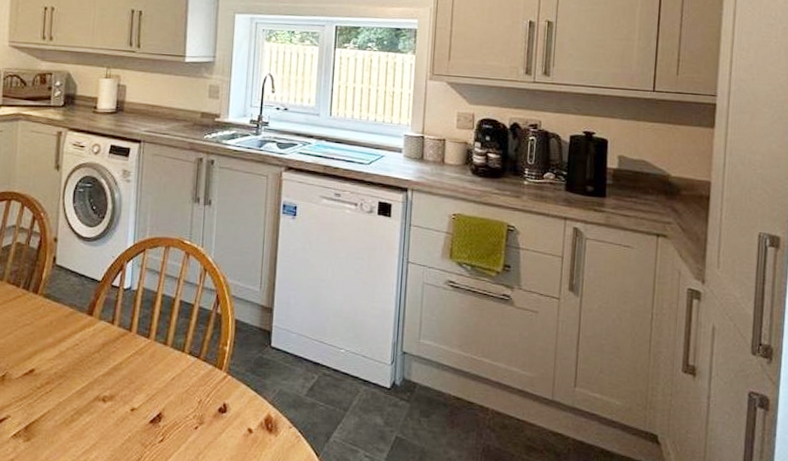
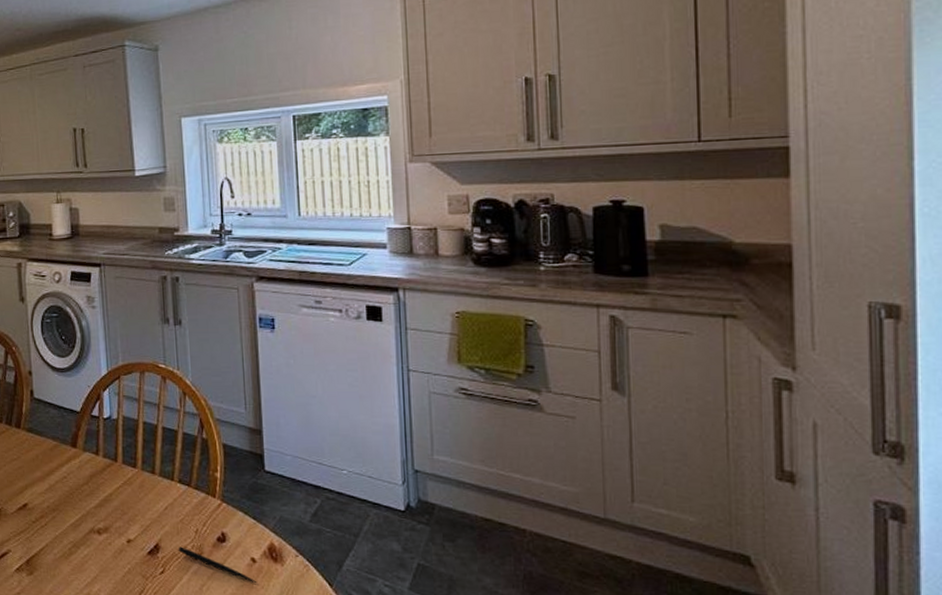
pen: none [179,416,251,453] -> present [178,546,257,584]

